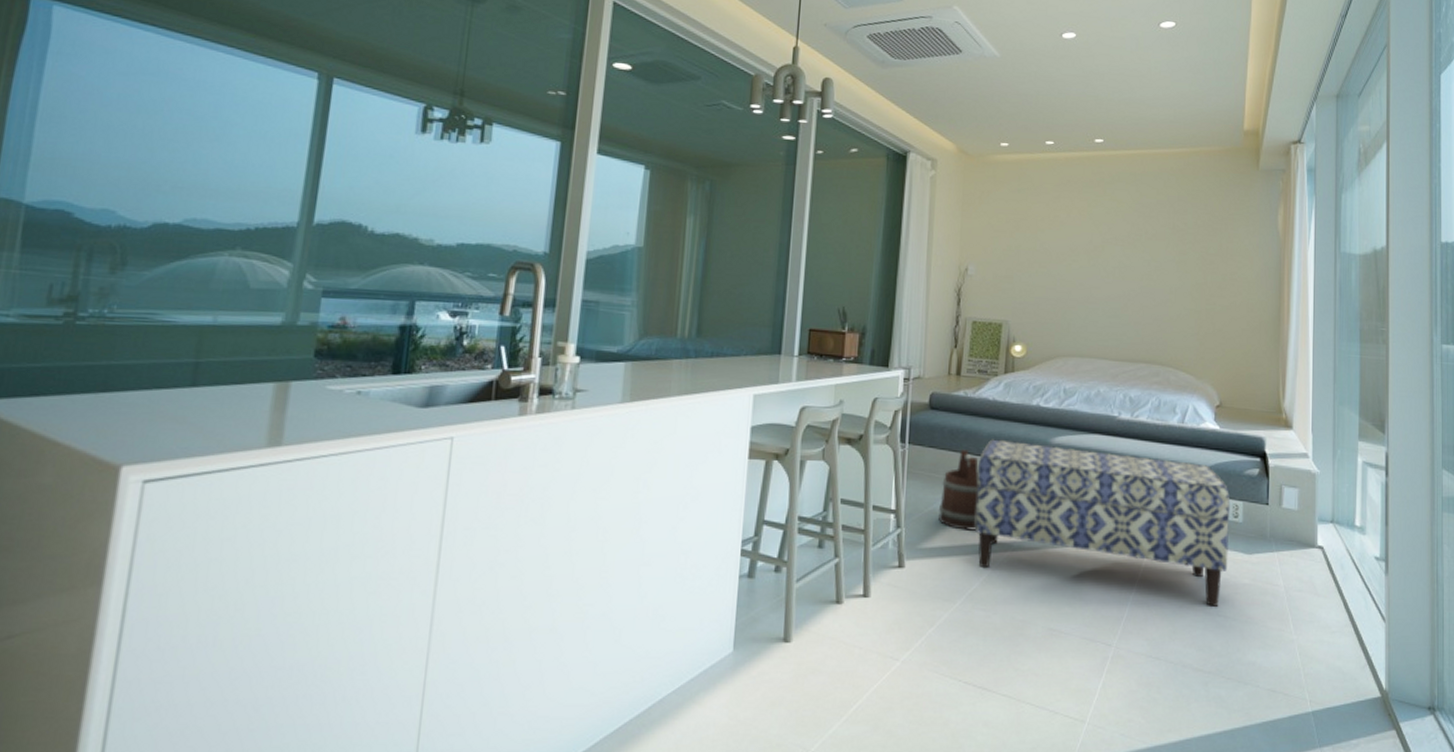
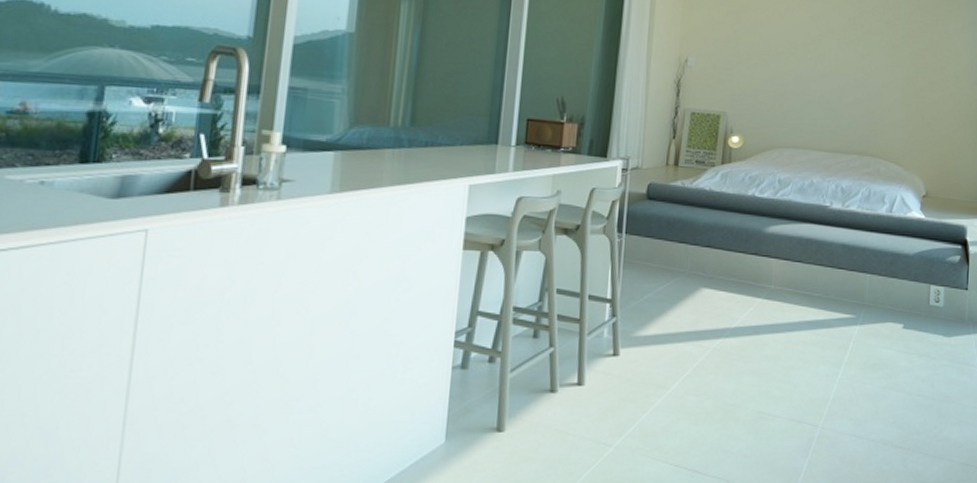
bucket: present [939,449,979,531] -> none [654,239,694,318]
bench: present [975,439,1231,606] -> none [690,228,933,387]

